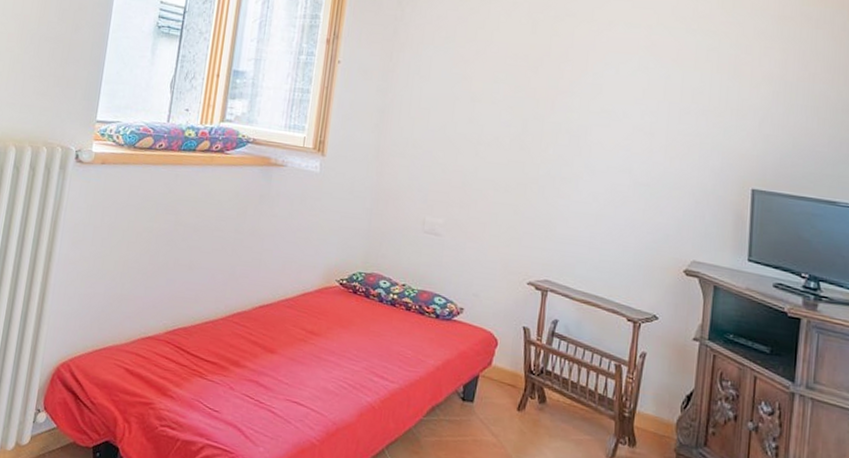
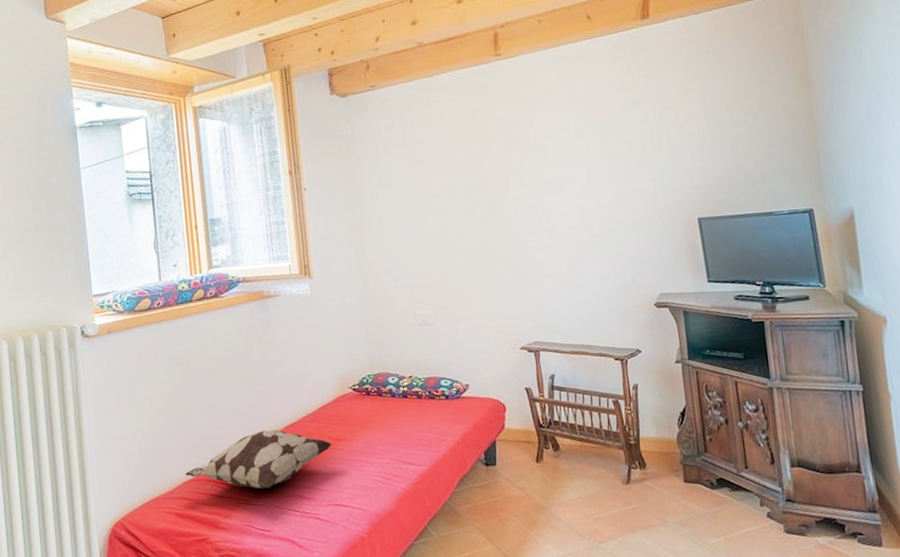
decorative pillow: none [145,303,305,367] -> present [185,429,332,489]

